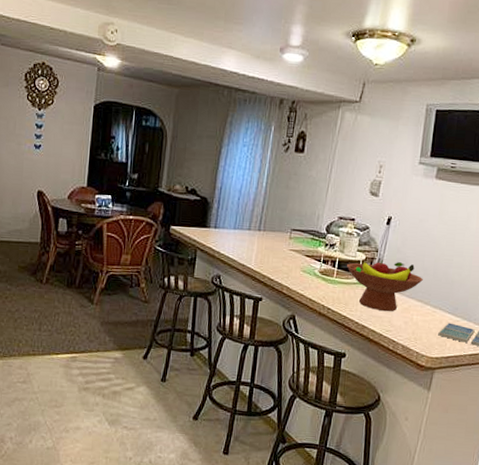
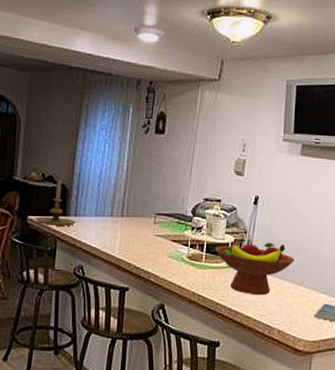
candle holder: none [177,191,216,237] -> present [35,178,76,226]

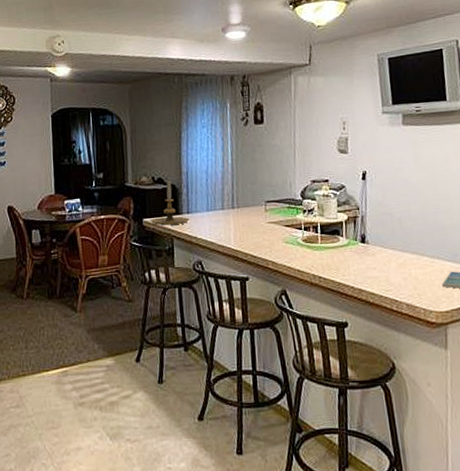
fruit bowl: present [216,241,295,296] -> none [330,216,413,271]

